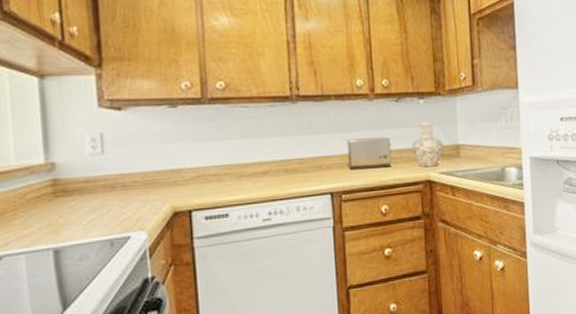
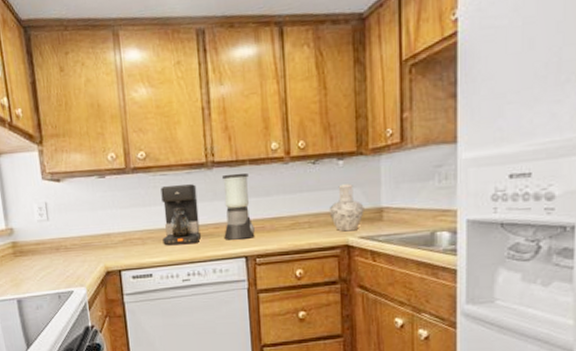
coffee maker: none [241,117,285,182] -> present [160,184,202,246]
blender: none [308,108,340,176] -> present [222,173,255,240]
toaster: present [345,137,392,170] -> none [260,200,308,235]

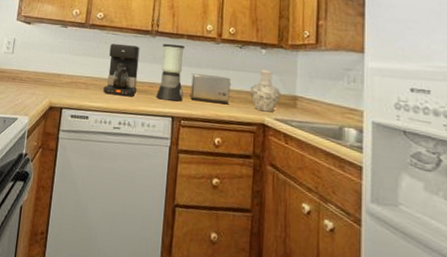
toaster: none [260,200,308,235] -> present [189,73,232,105]

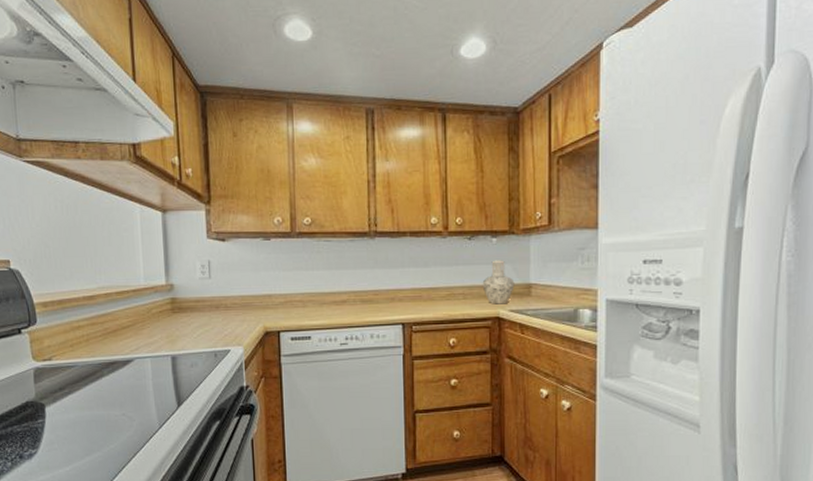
coffee maker: present [103,44,140,97] -> none [323,251,361,310]
blender: present [156,43,185,102] -> none [383,243,412,307]
toaster: present [189,73,232,105] -> none [418,273,463,303]

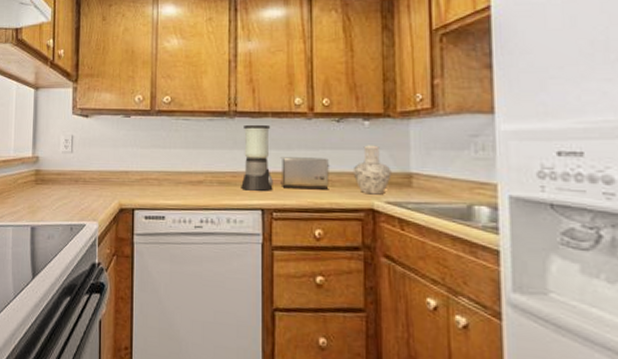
blender: none [383,243,412,307] -> present [241,124,273,191]
toaster: none [418,273,463,303] -> present [280,157,330,190]

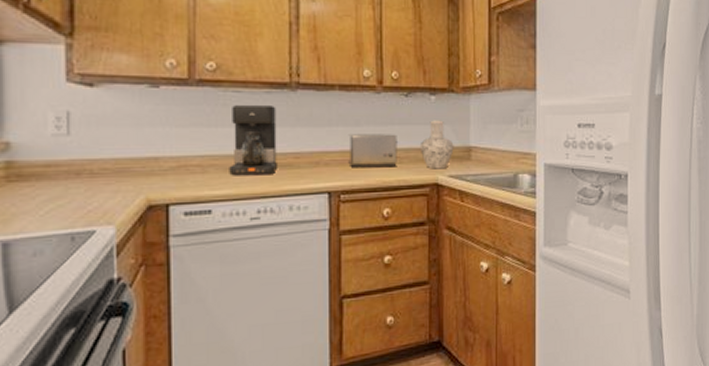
coffee maker: none [179,131,218,190] -> present [229,105,279,176]
blender: present [241,124,273,191] -> none [305,98,340,173]

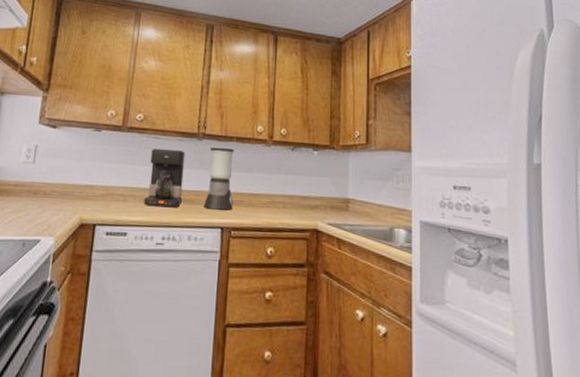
blender: none [305,98,340,173] -> present [204,147,234,211]
toaster: present [348,134,399,168] -> none [240,179,284,211]
decorative bottle: present [419,120,454,169] -> none [302,172,333,217]

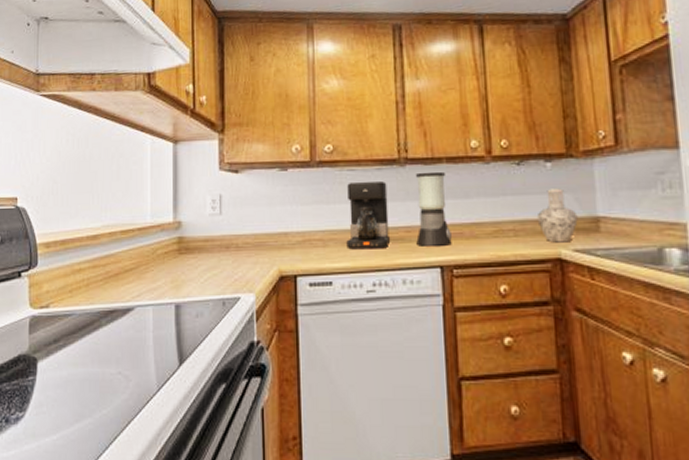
decorative bottle: none [302,172,333,217] -> present [536,188,578,243]

